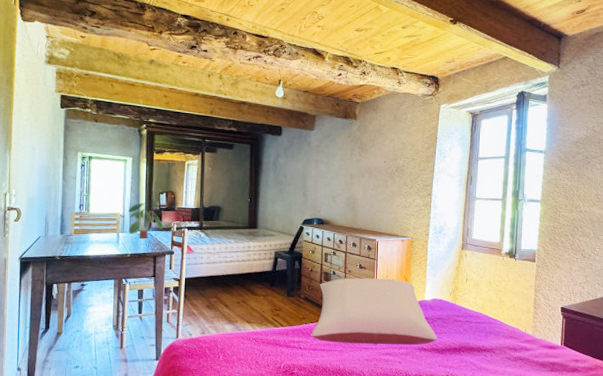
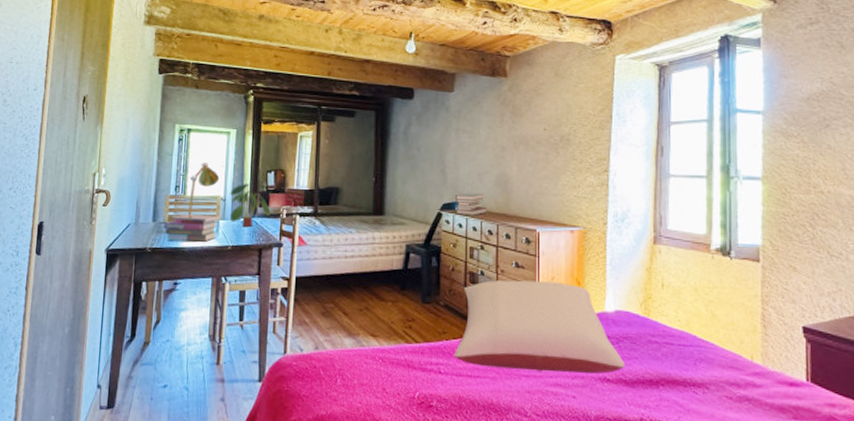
books: none [70,228,121,251] -> present [163,214,221,242]
desk lamp: none [92,185,119,229] -> present [188,162,220,215]
books: none [314,211,338,229] -> present [455,192,486,216]

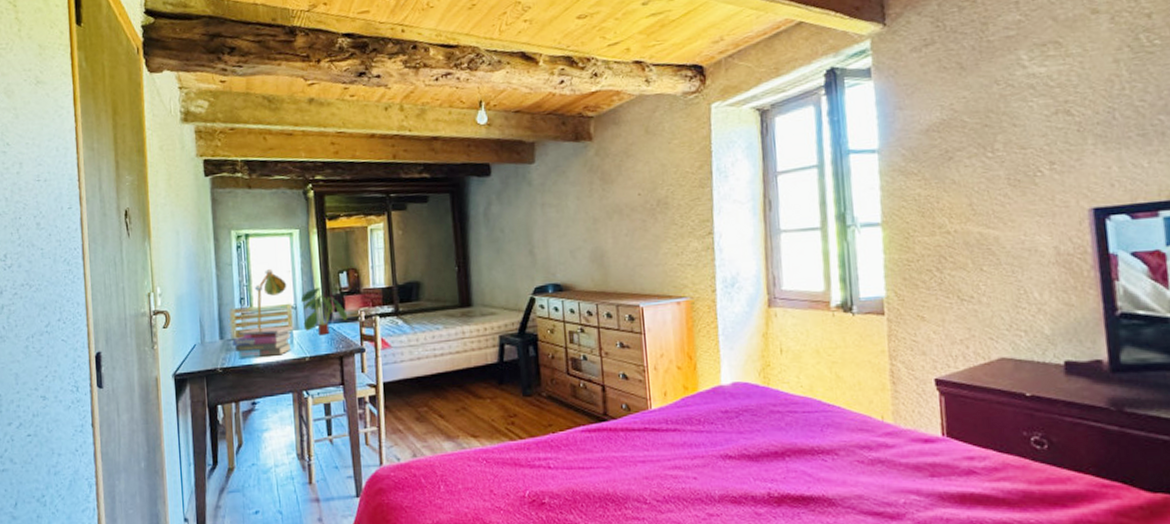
pillow: present [454,280,625,374] -> none [563,359,747,457]
books: present [455,192,486,216] -> none [548,271,583,298]

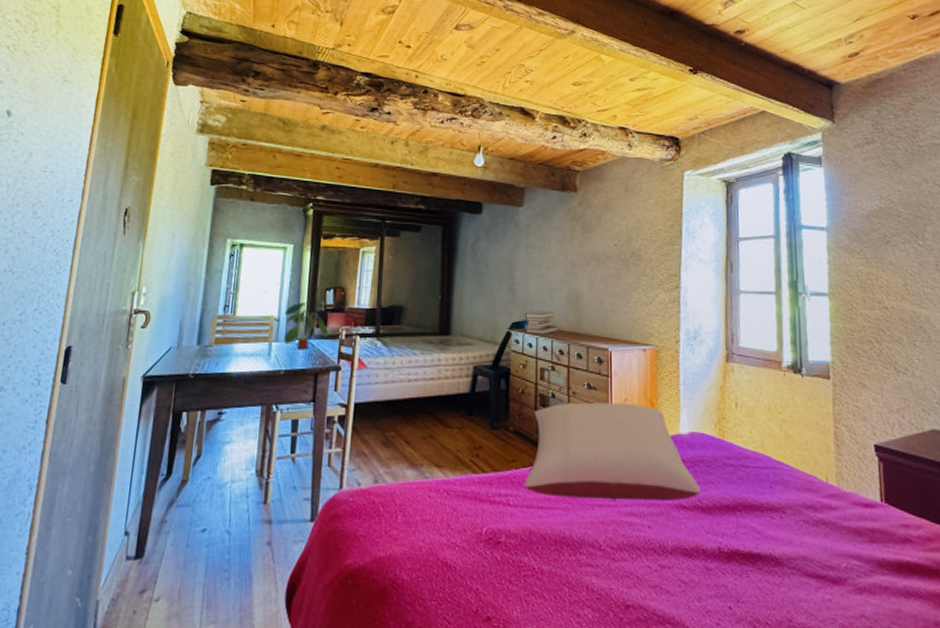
books: present [232,326,294,358] -> none [209,336,274,366]
desk lamp: present [254,269,287,329] -> none [237,280,274,338]
books: none [548,271,583,298] -> present [525,310,557,335]
pillow: none [563,359,747,457] -> present [524,402,701,502]

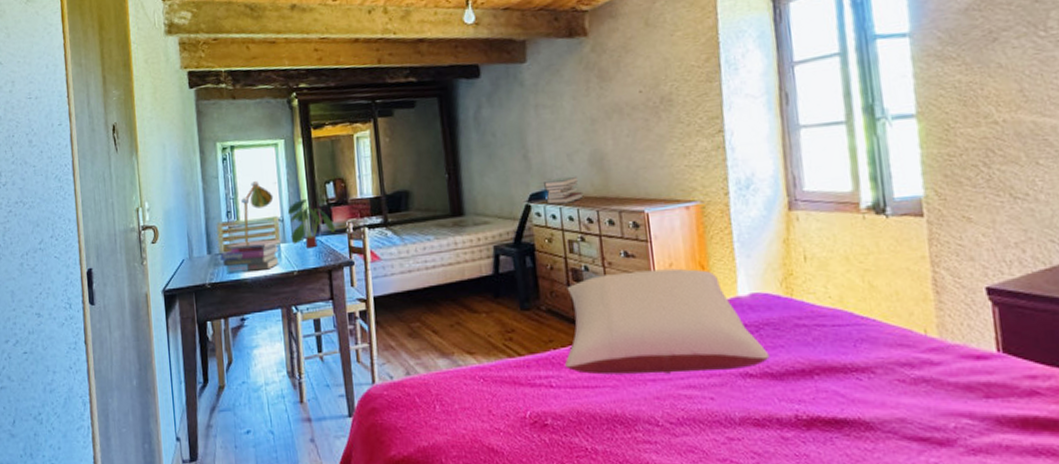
books: none [209,336,274,366] -> present [220,239,282,273]
desk lamp: none [237,280,274,338] -> present [240,181,274,243]

